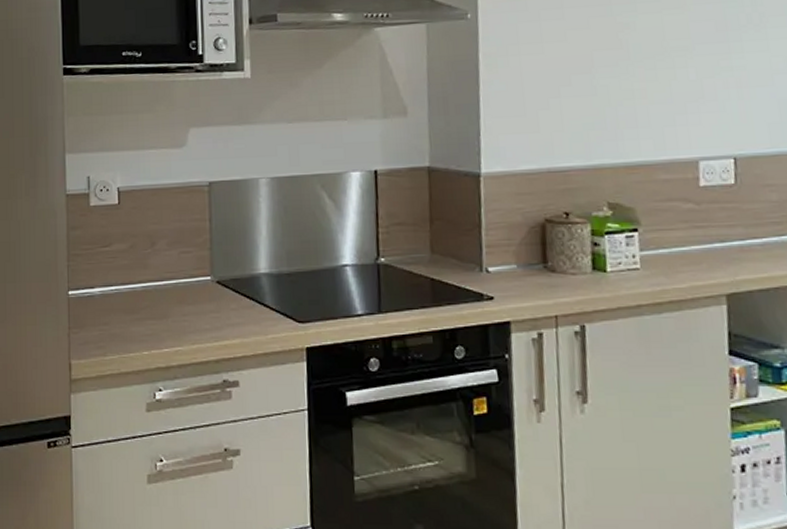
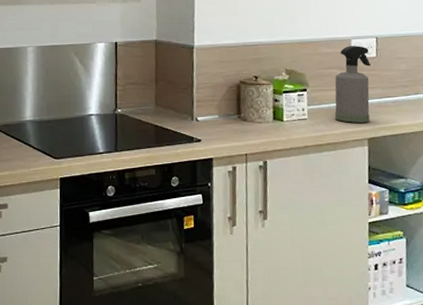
spray bottle: none [677,169,729,273] -> present [335,46,372,123]

